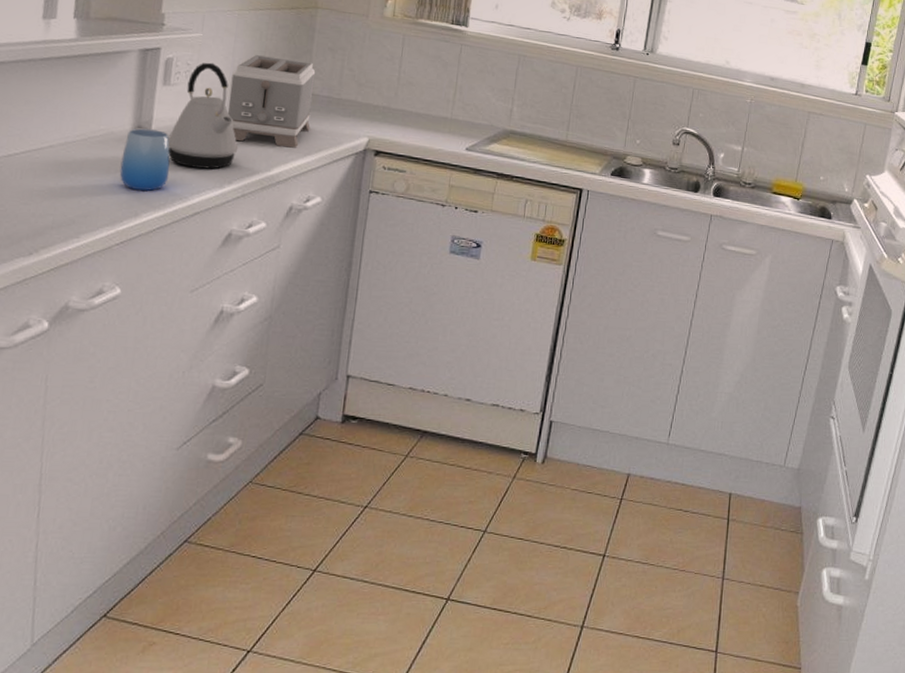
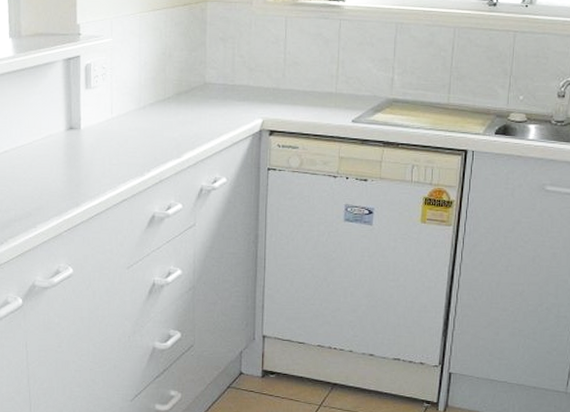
cup: present [119,128,170,191] -> none [60,129,99,183]
kettle: present [167,62,239,169] -> none [94,64,152,160]
toaster: present [227,55,316,148] -> none [140,52,211,135]

